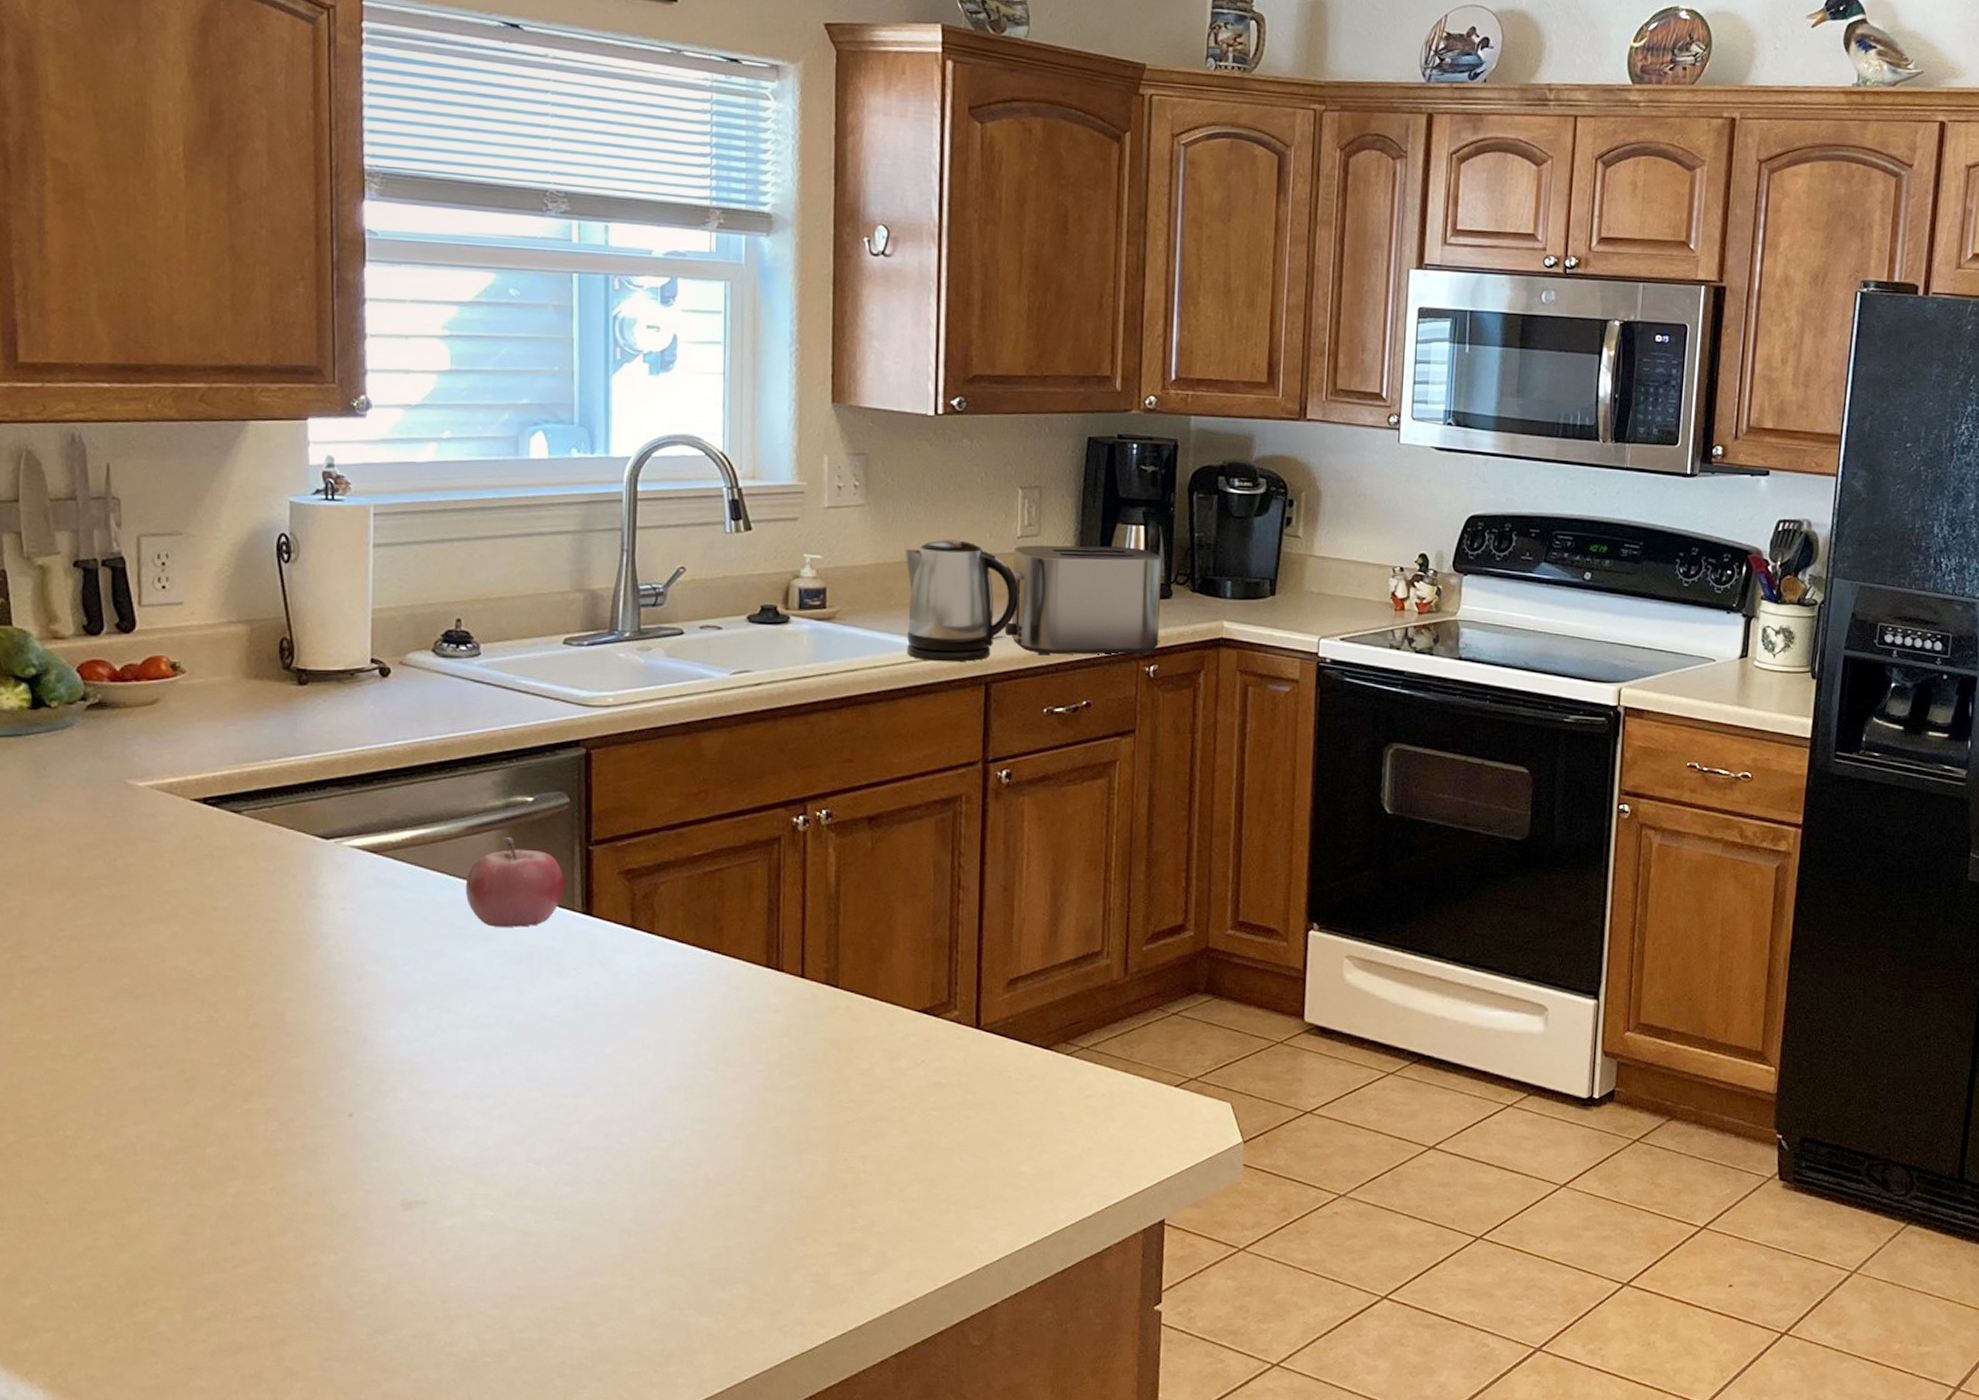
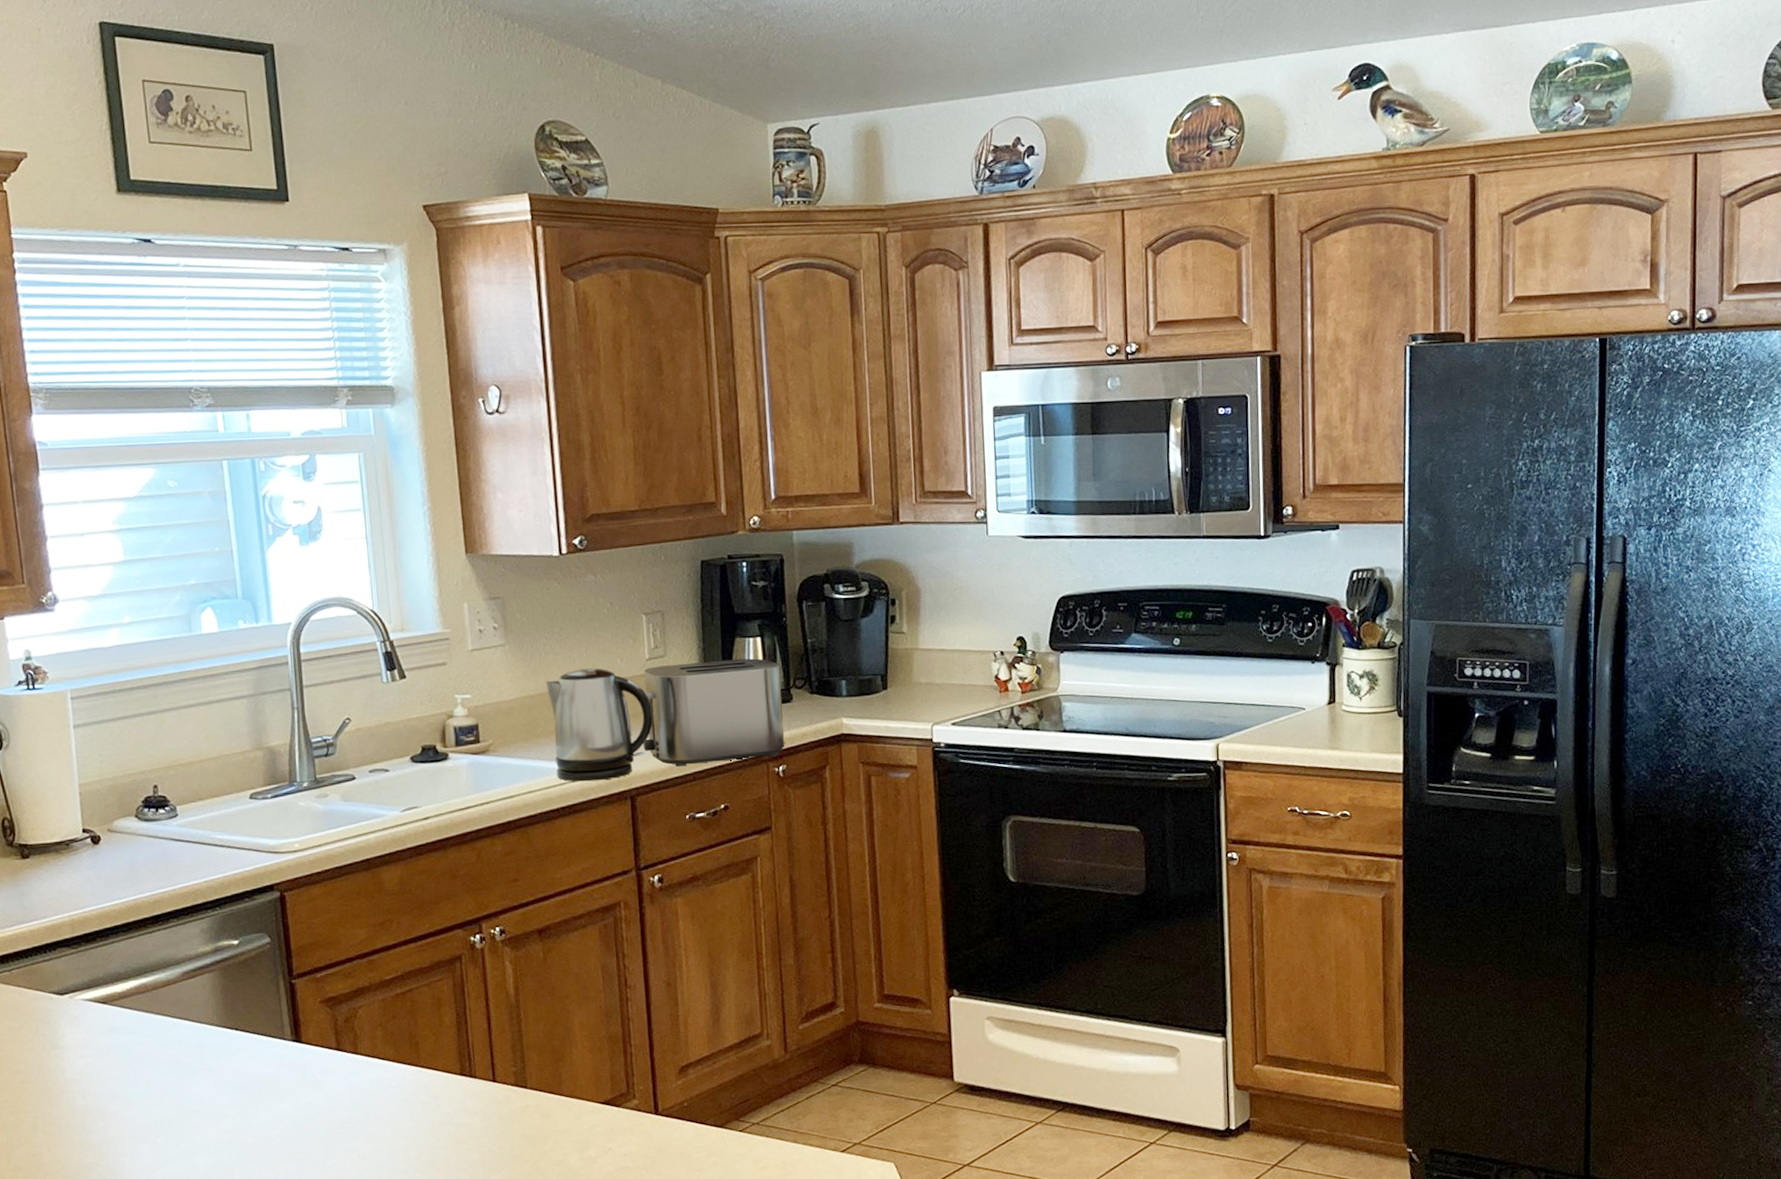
fruit: present [465,836,565,927] -> none [186,978,275,1061]

